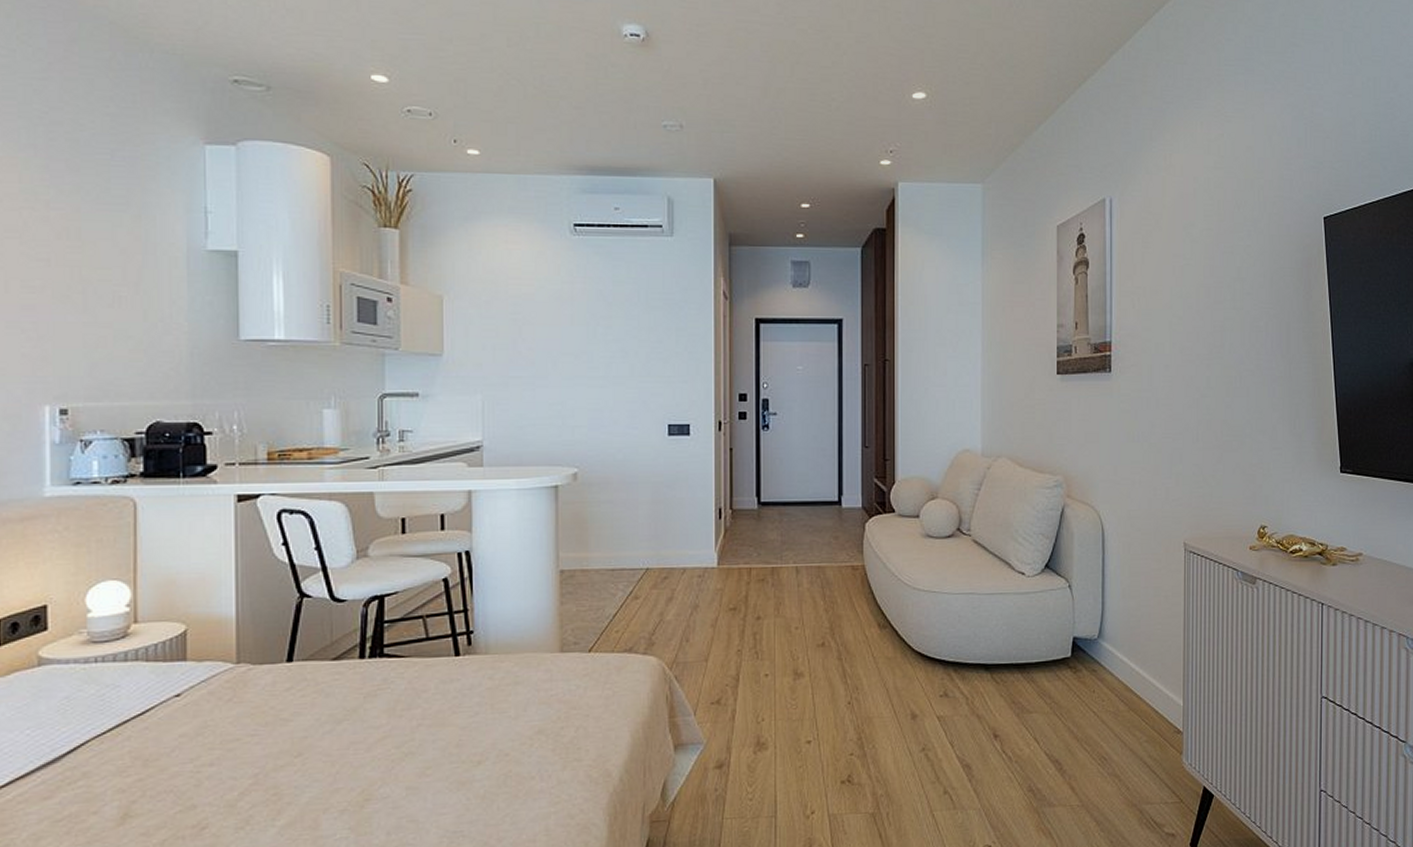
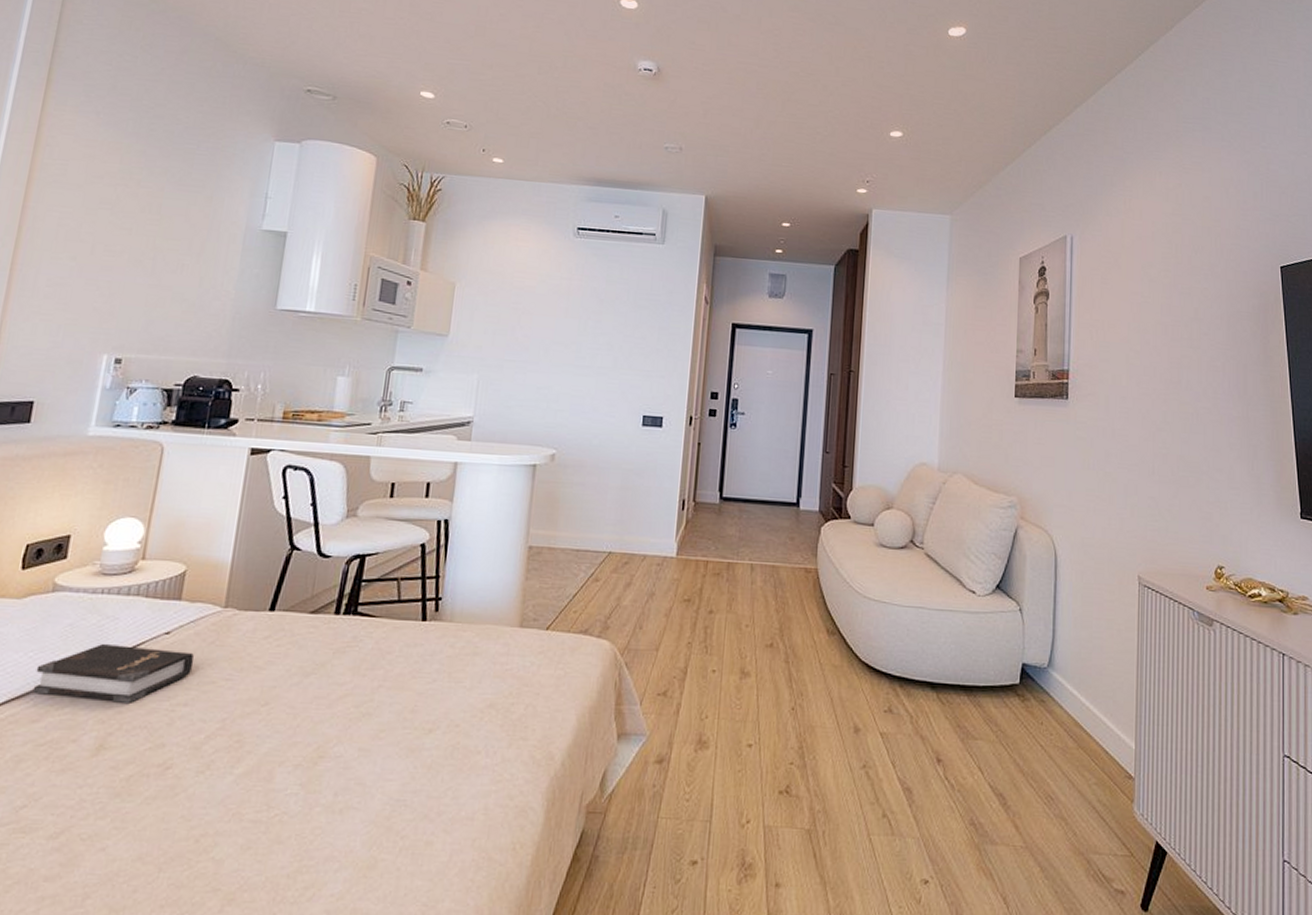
hardback book: none [37,712,213,771] -> present [32,643,194,703]

